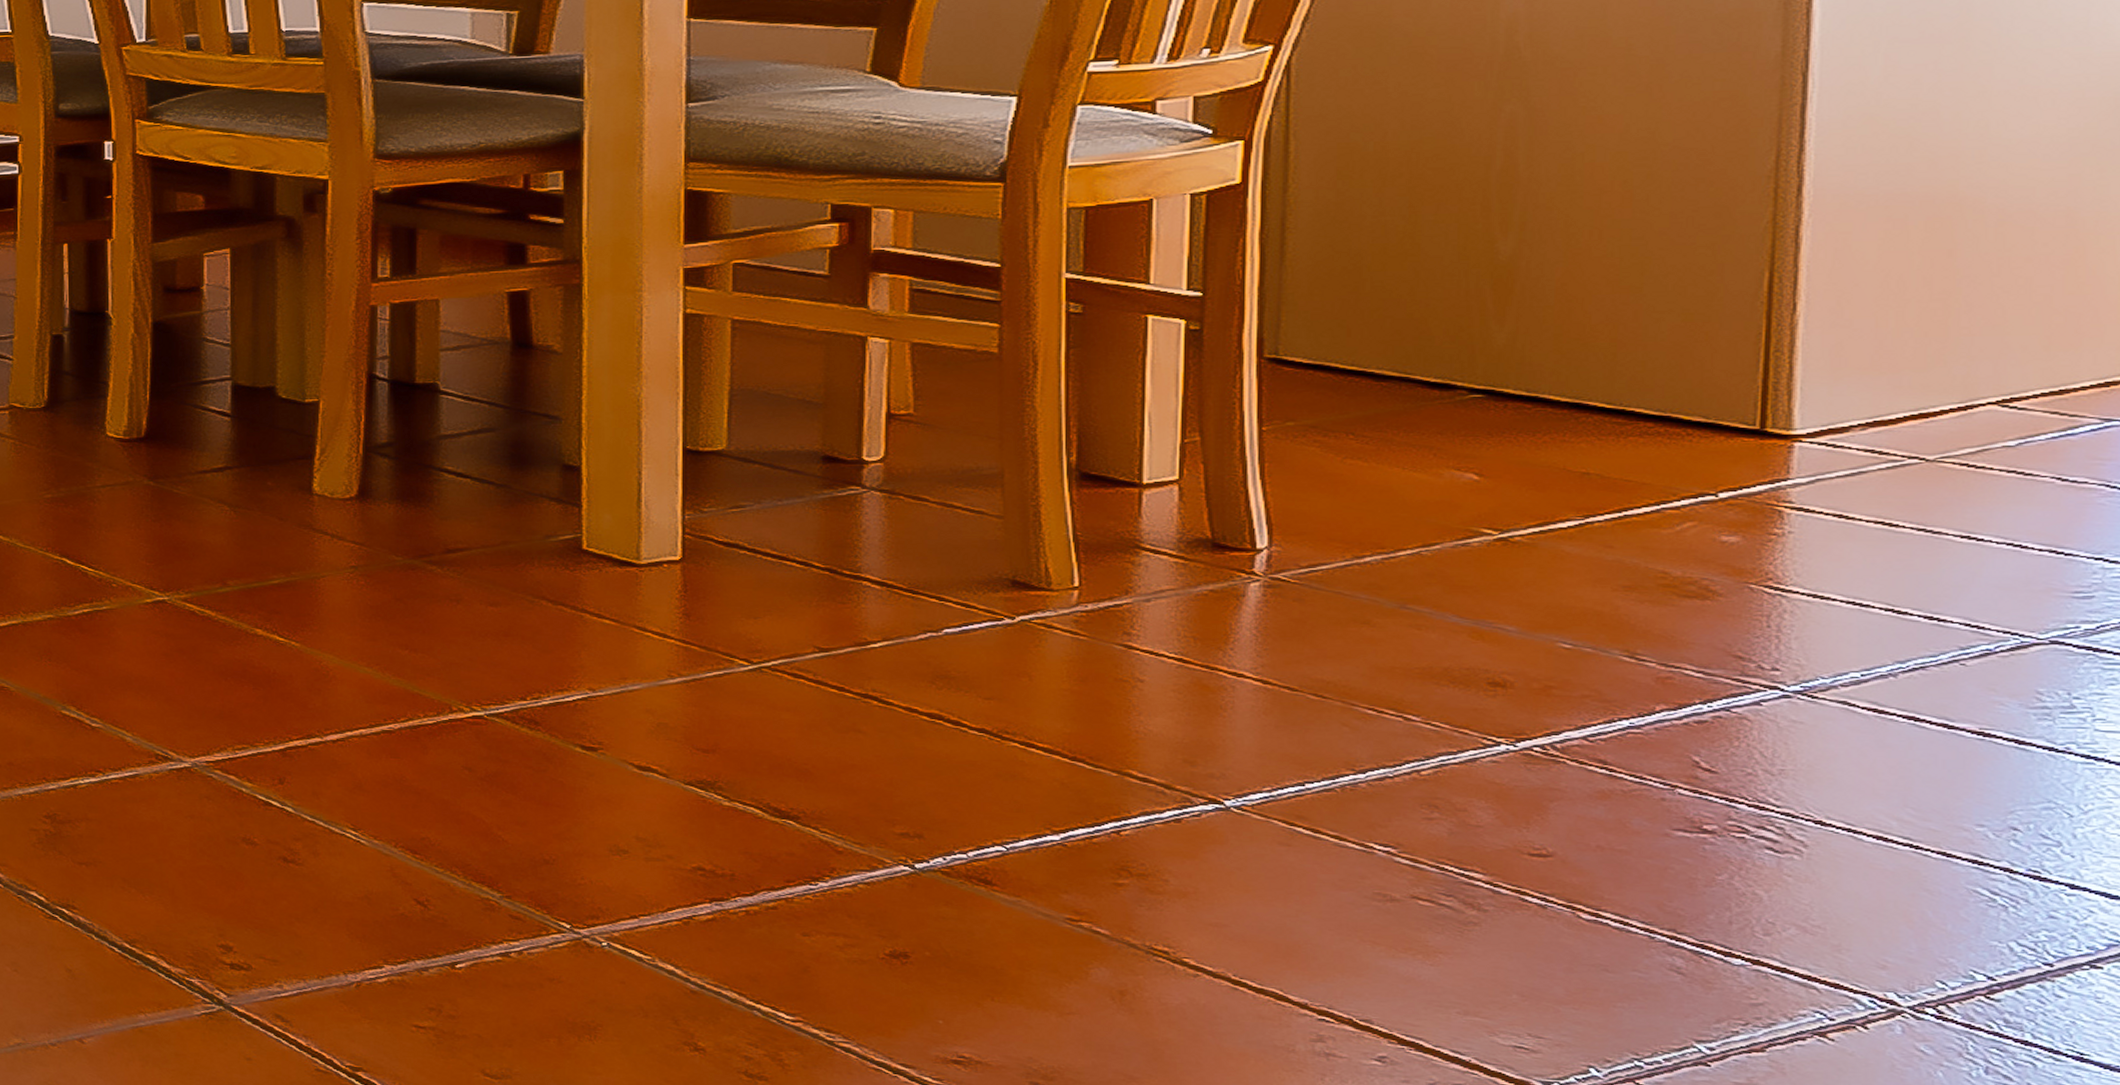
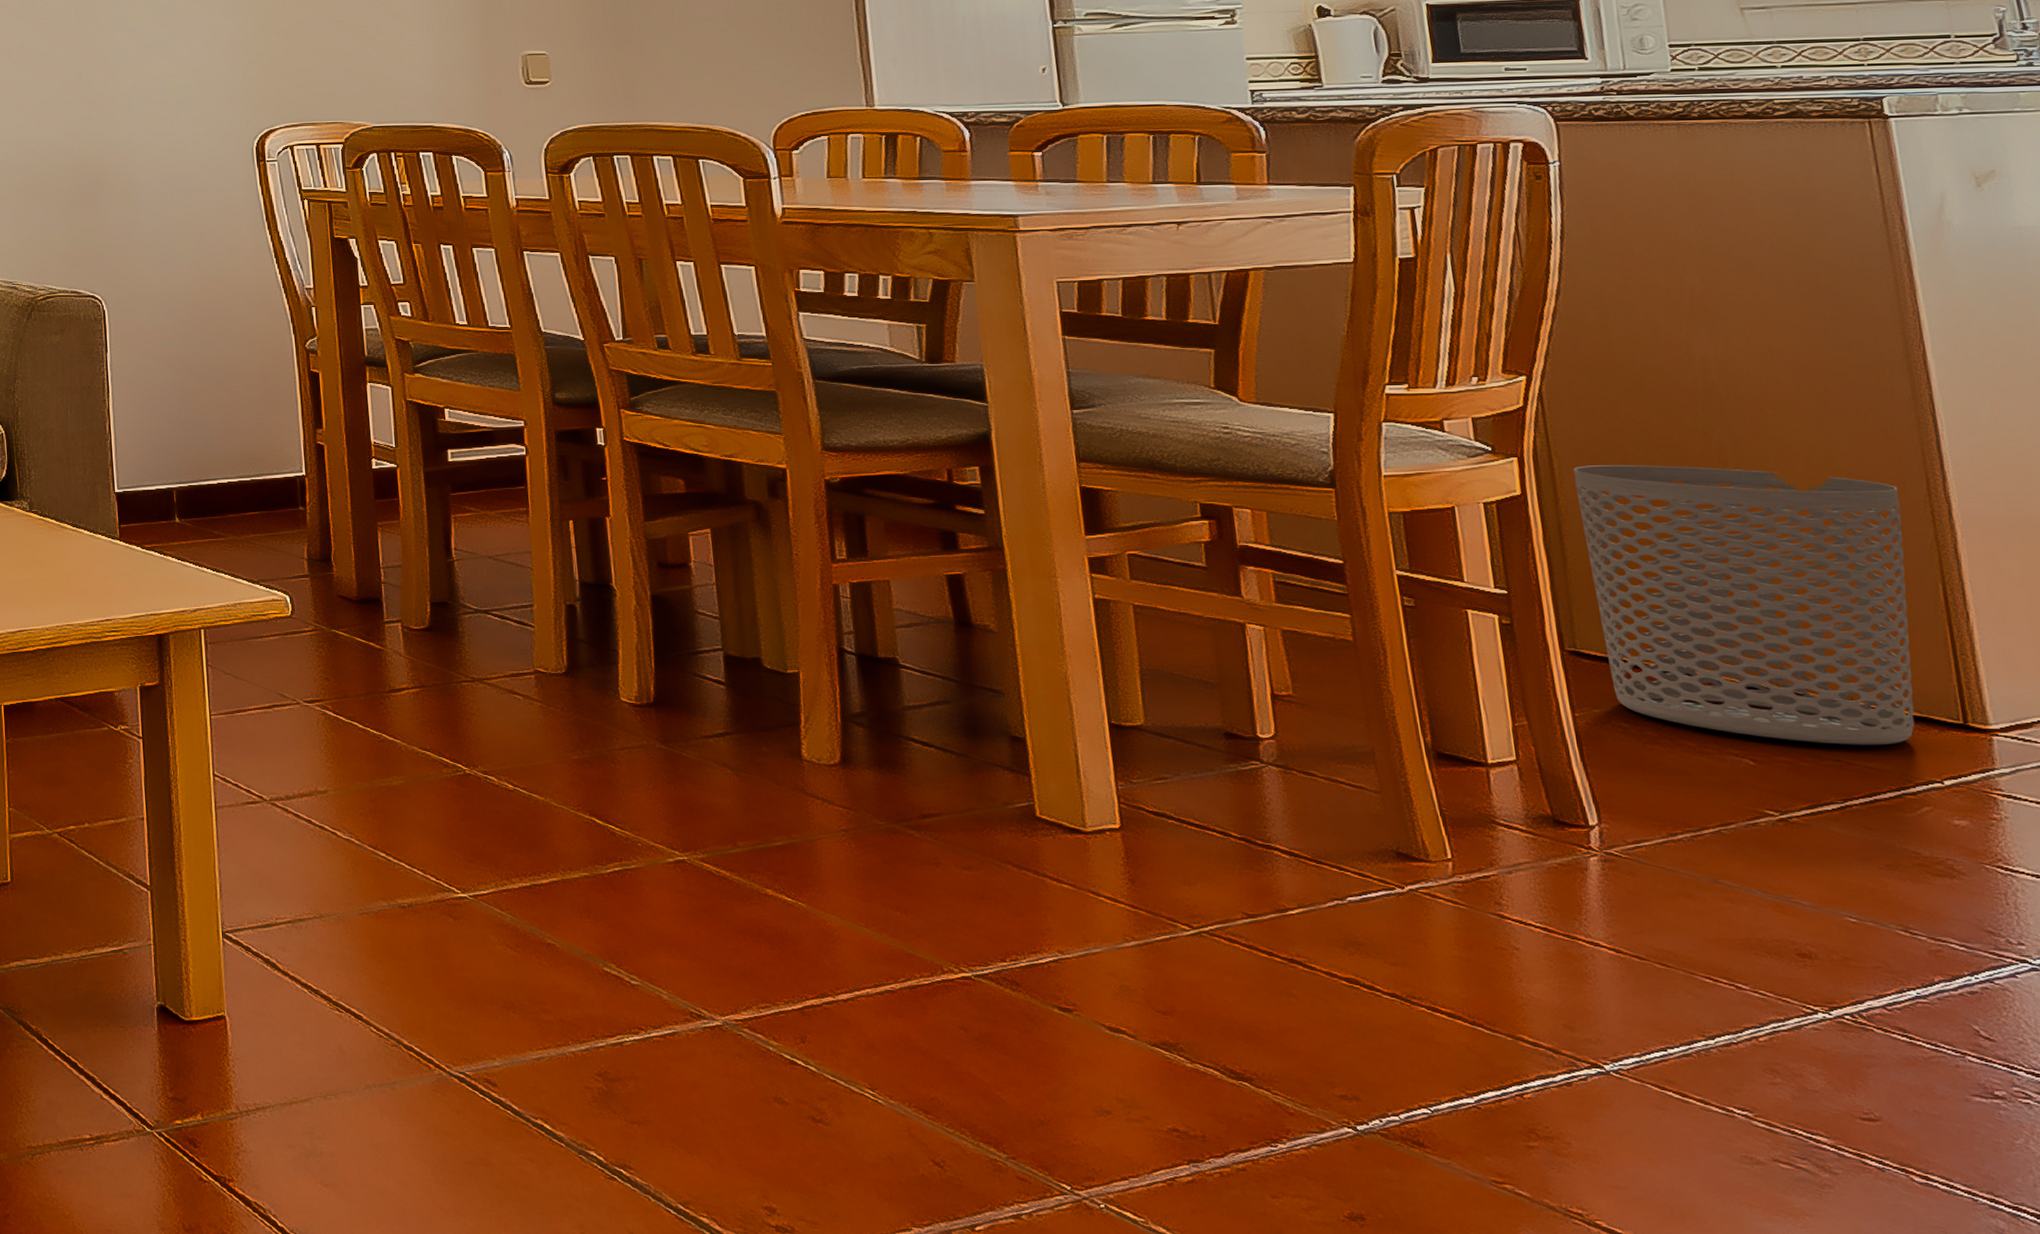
waste bin: none [1313,144,1735,456] -> present [1573,465,1915,745]

